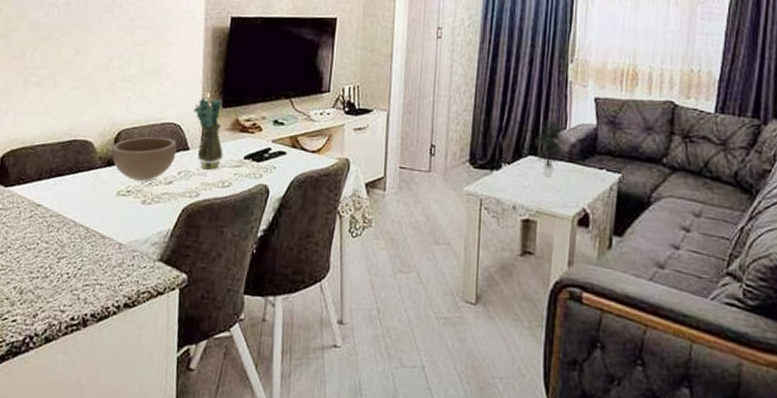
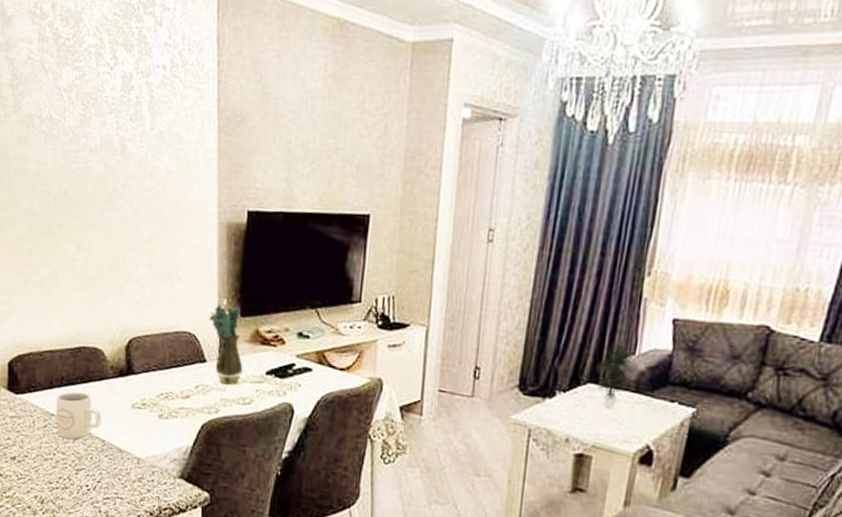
mug: none [42,182,87,228] -> present [55,391,102,440]
bowl: present [111,136,177,181] -> none [124,346,193,394]

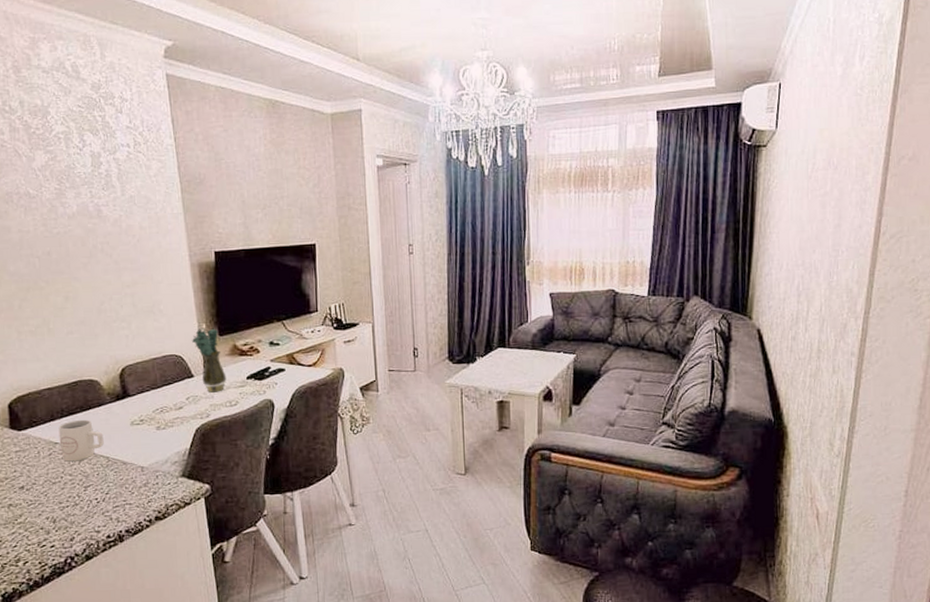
plant: present [595,342,632,409] -> none [501,316,528,364]

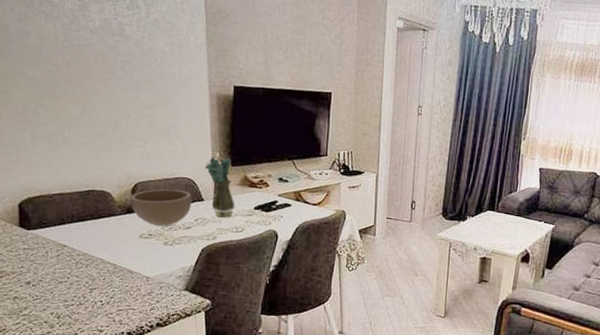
mug: present [58,419,104,462] -> none [68,226,112,265]
bowl: none [119,368,182,410] -> present [130,189,192,226]

